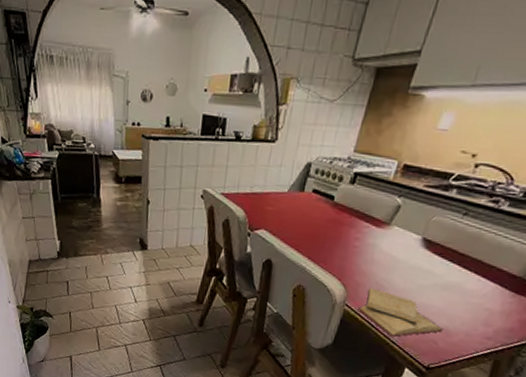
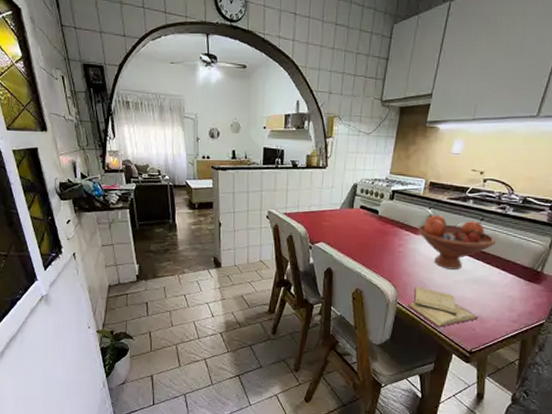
fruit bowl: none [381,205,481,272] -> present [418,215,497,270]

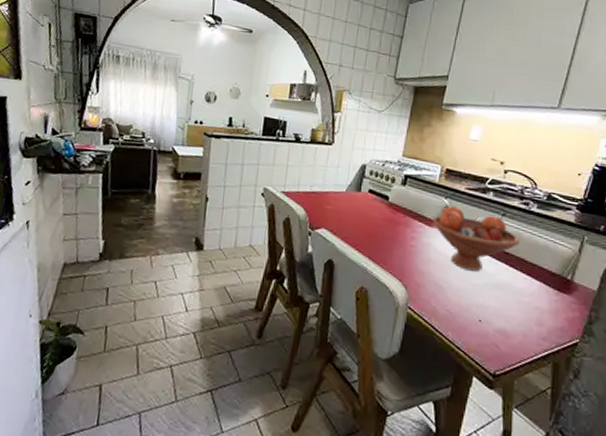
diary: present [408,286,479,327] -> none [420,289,503,341]

